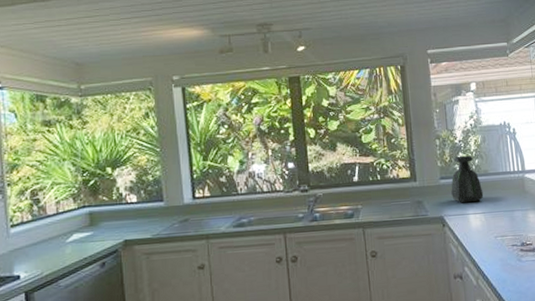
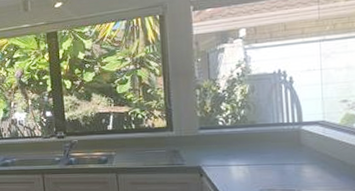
bottle: present [451,155,484,203] -> none [211,105,249,154]

